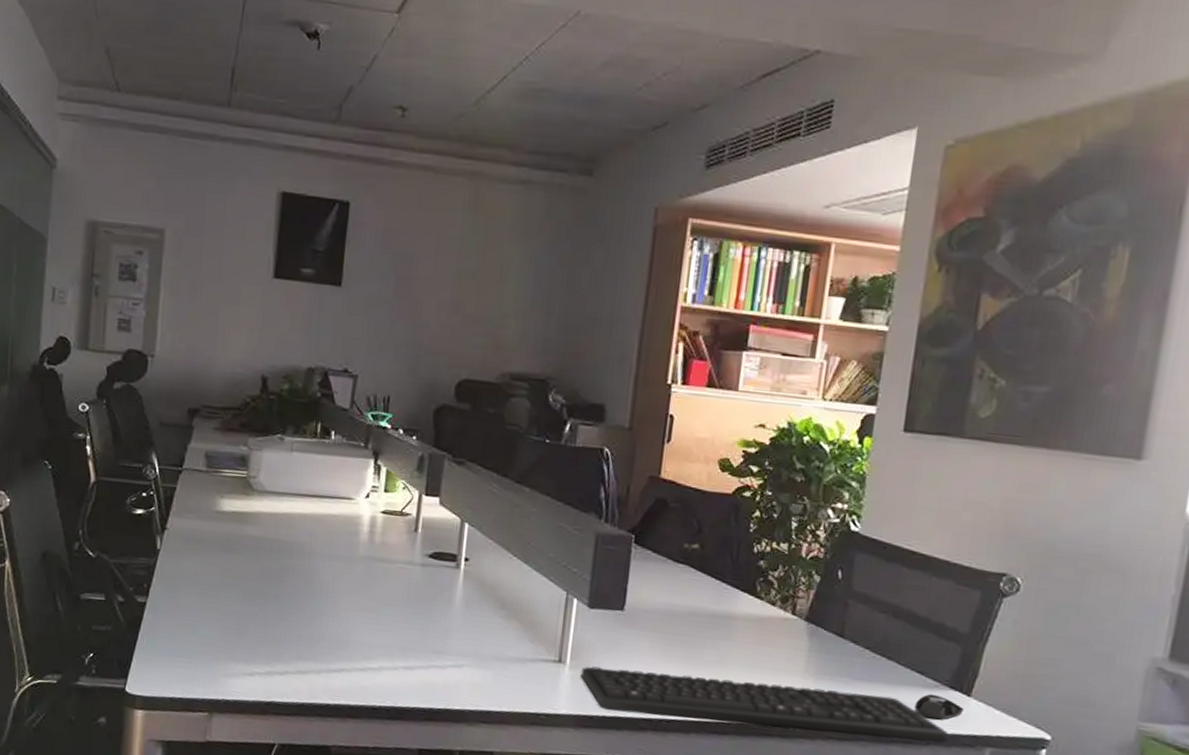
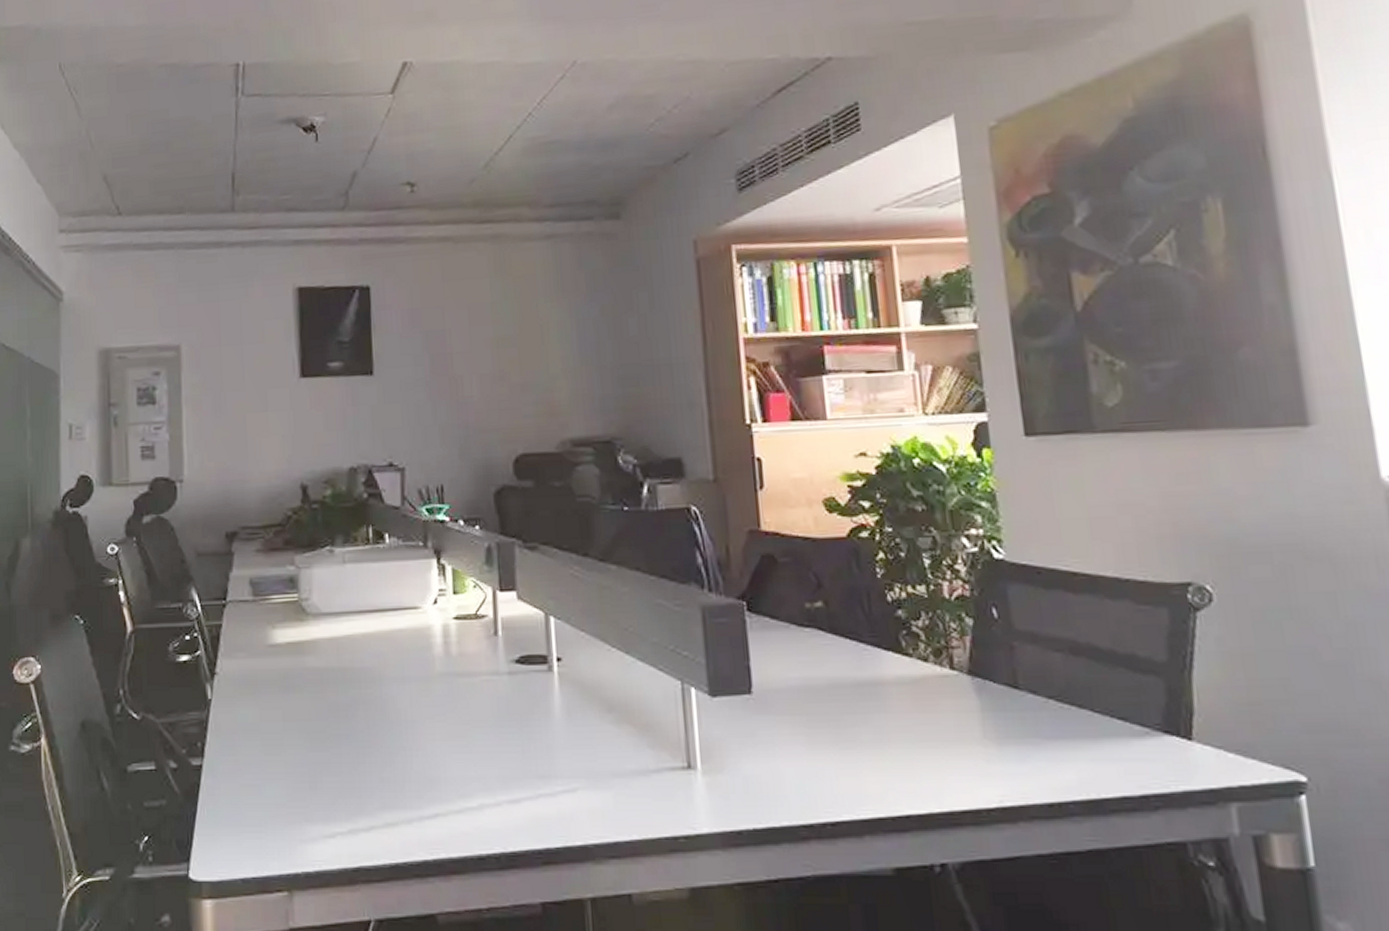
computer keyboard: present [580,666,948,743] -> none [716,755,1179,821]
computer mouse: present [914,693,964,721] -> none [1126,743,1189,777]

